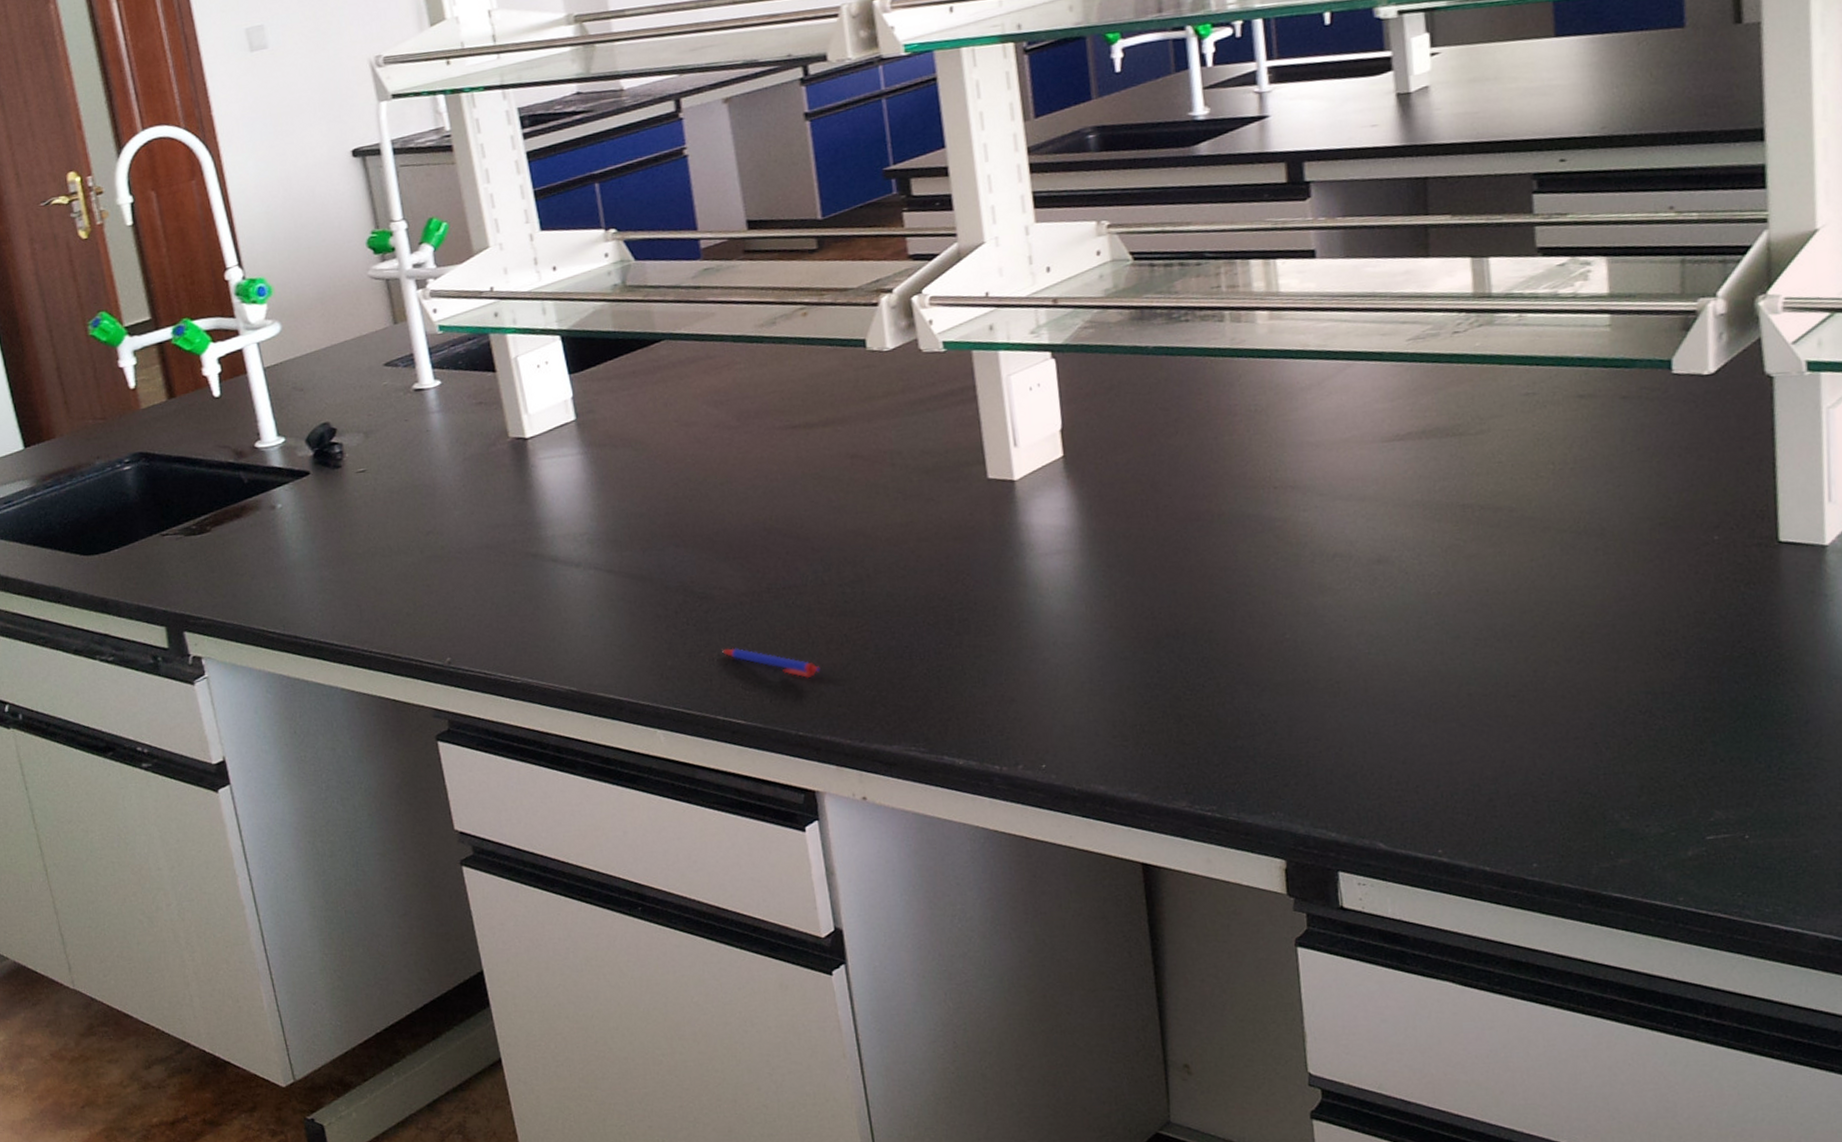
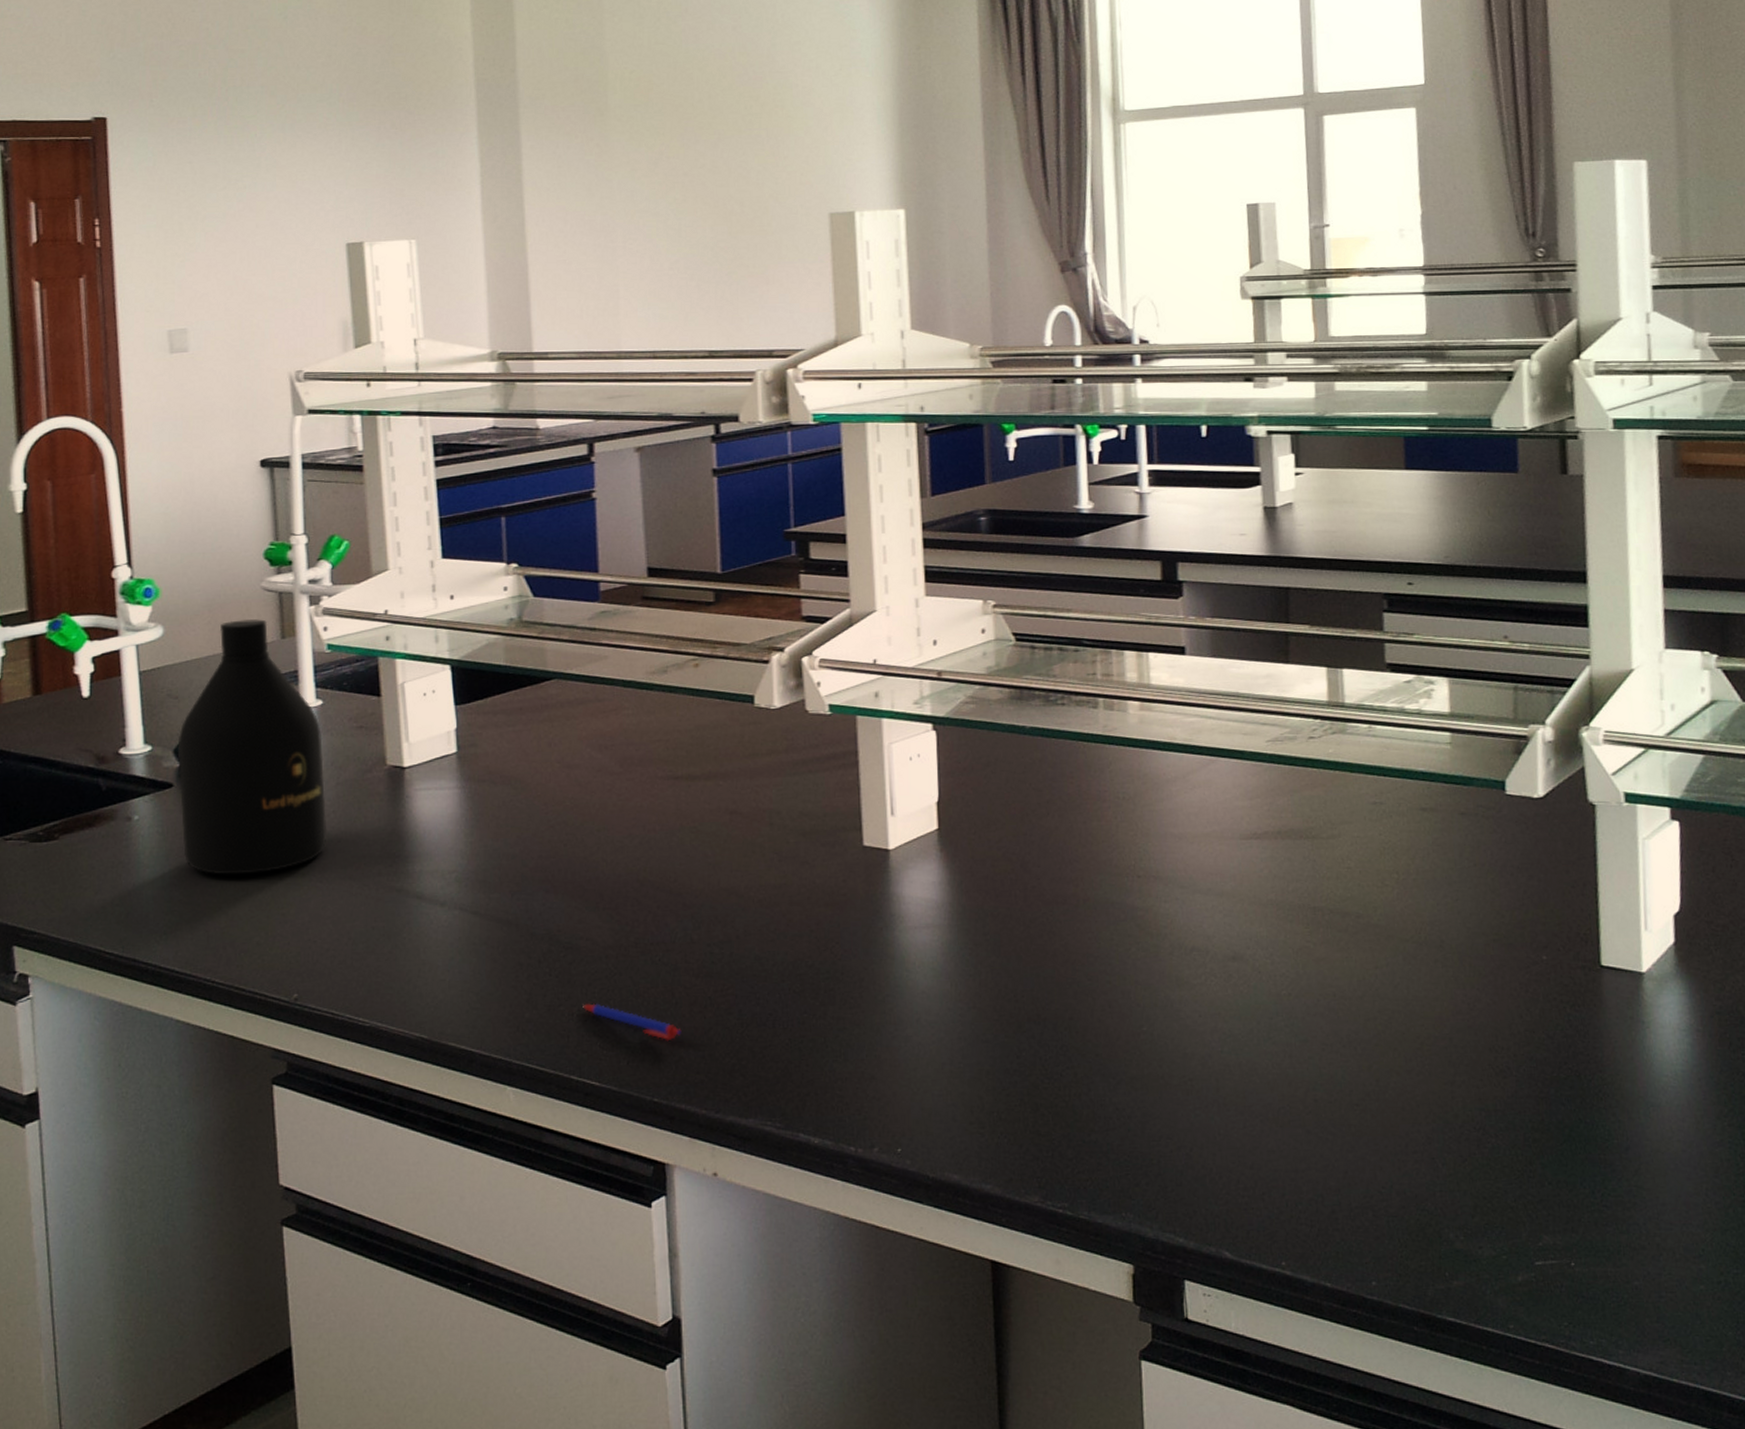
bottle: none [309,307,462,553] -> present [177,619,327,875]

